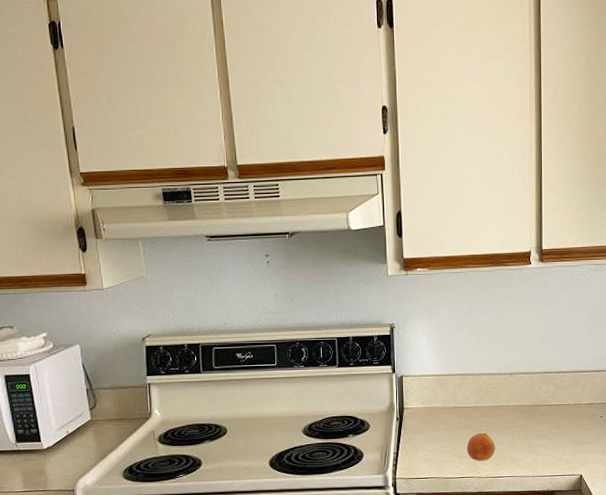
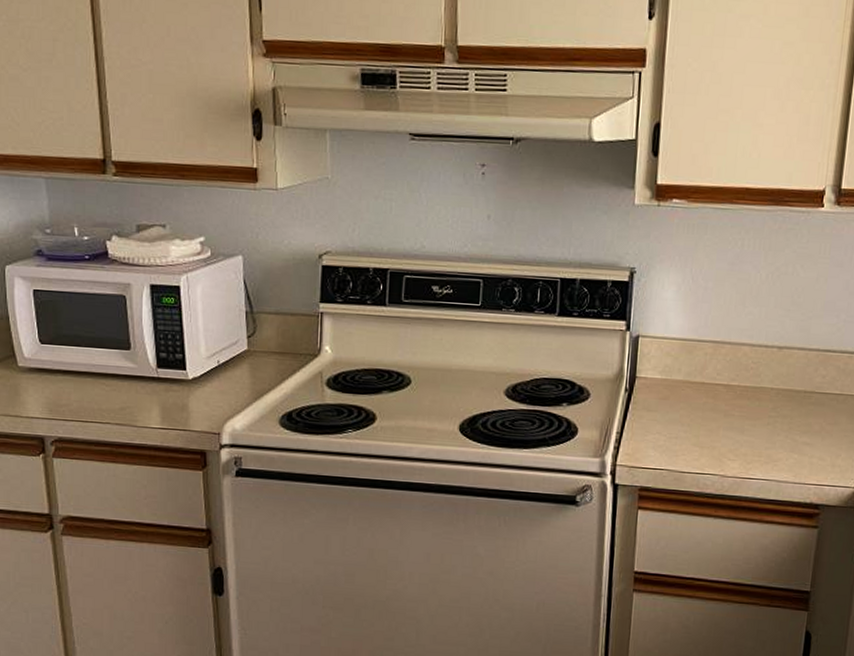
fruit: present [466,433,496,461] -> none [710,419,749,455]

